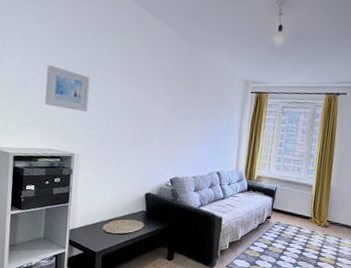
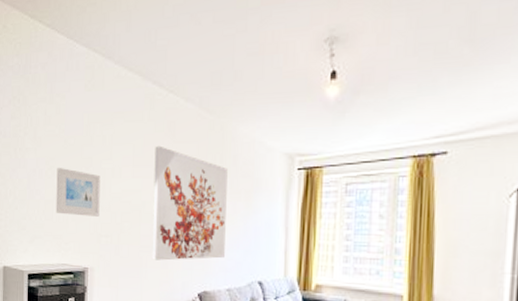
wall art: none [133,59,199,153] -> present [151,145,228,261]

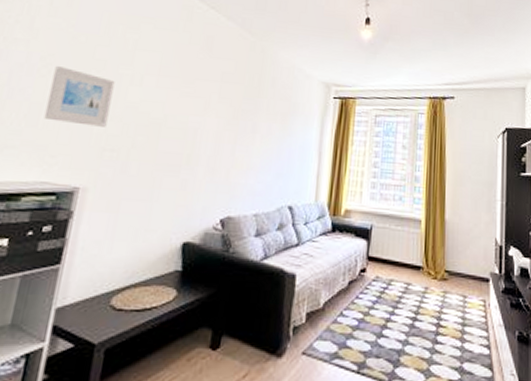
wall art: present [151,145,228,261] -> none [168,58,266,182]

